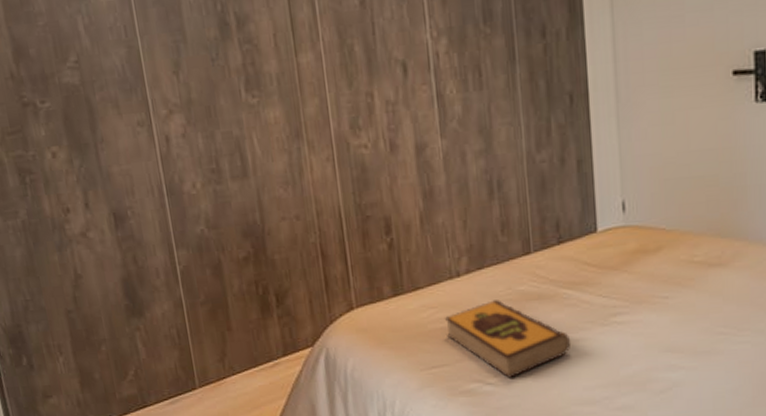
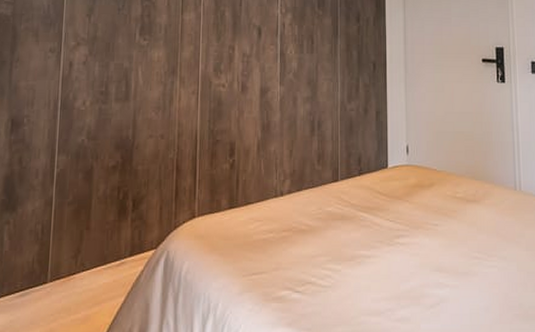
hardback book: present [445,300,572,378] -> none [268,218,364,287]

